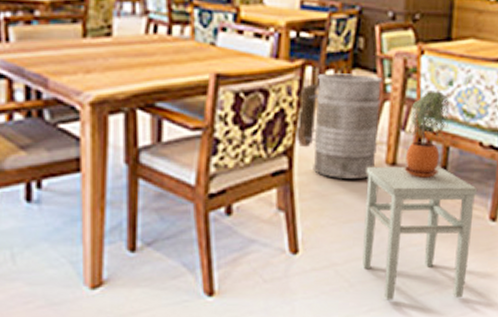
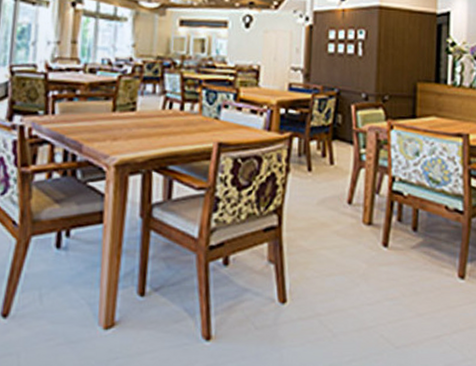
trash can: present [294,73,383,179] -> none [283,143,359,236]
stool: present [362,166,478,300] -> none [344,225,446,352]
potted plant: present [404,91,450,178] -> none [379,160,418,237]

